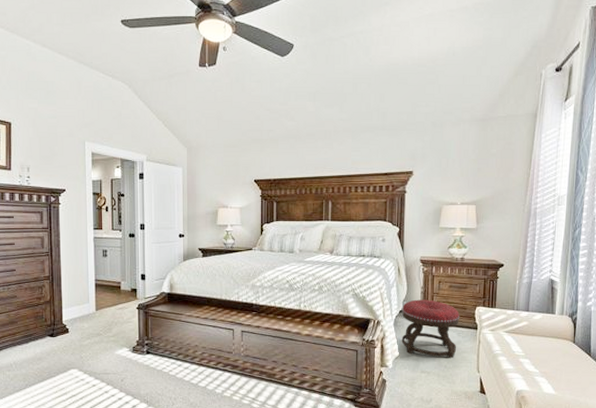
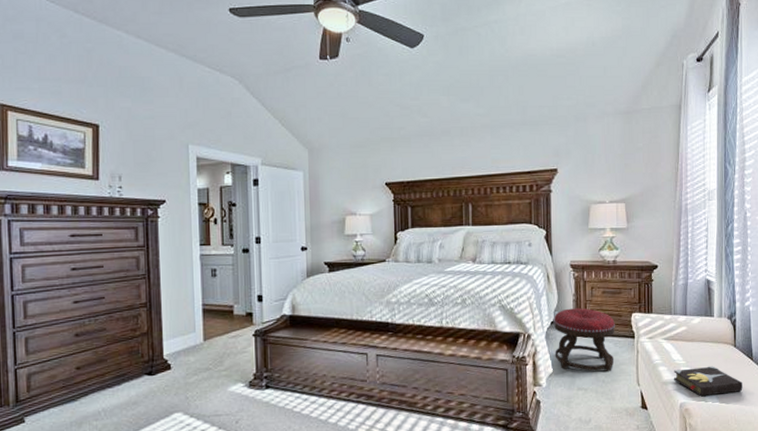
hardback book: none [512,359,579,386] -> present [673,366,743,397]

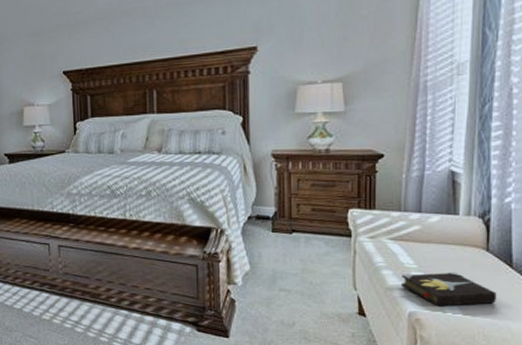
ottoman: present [554,308,615,372] -> none [252,202,327,274]

